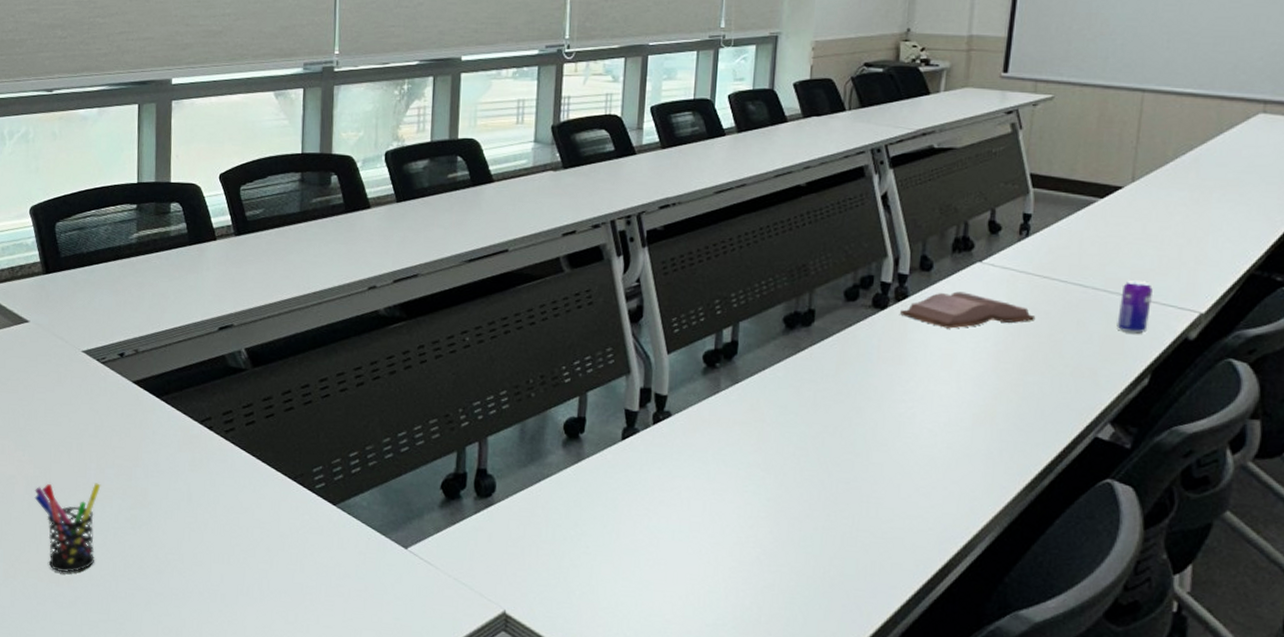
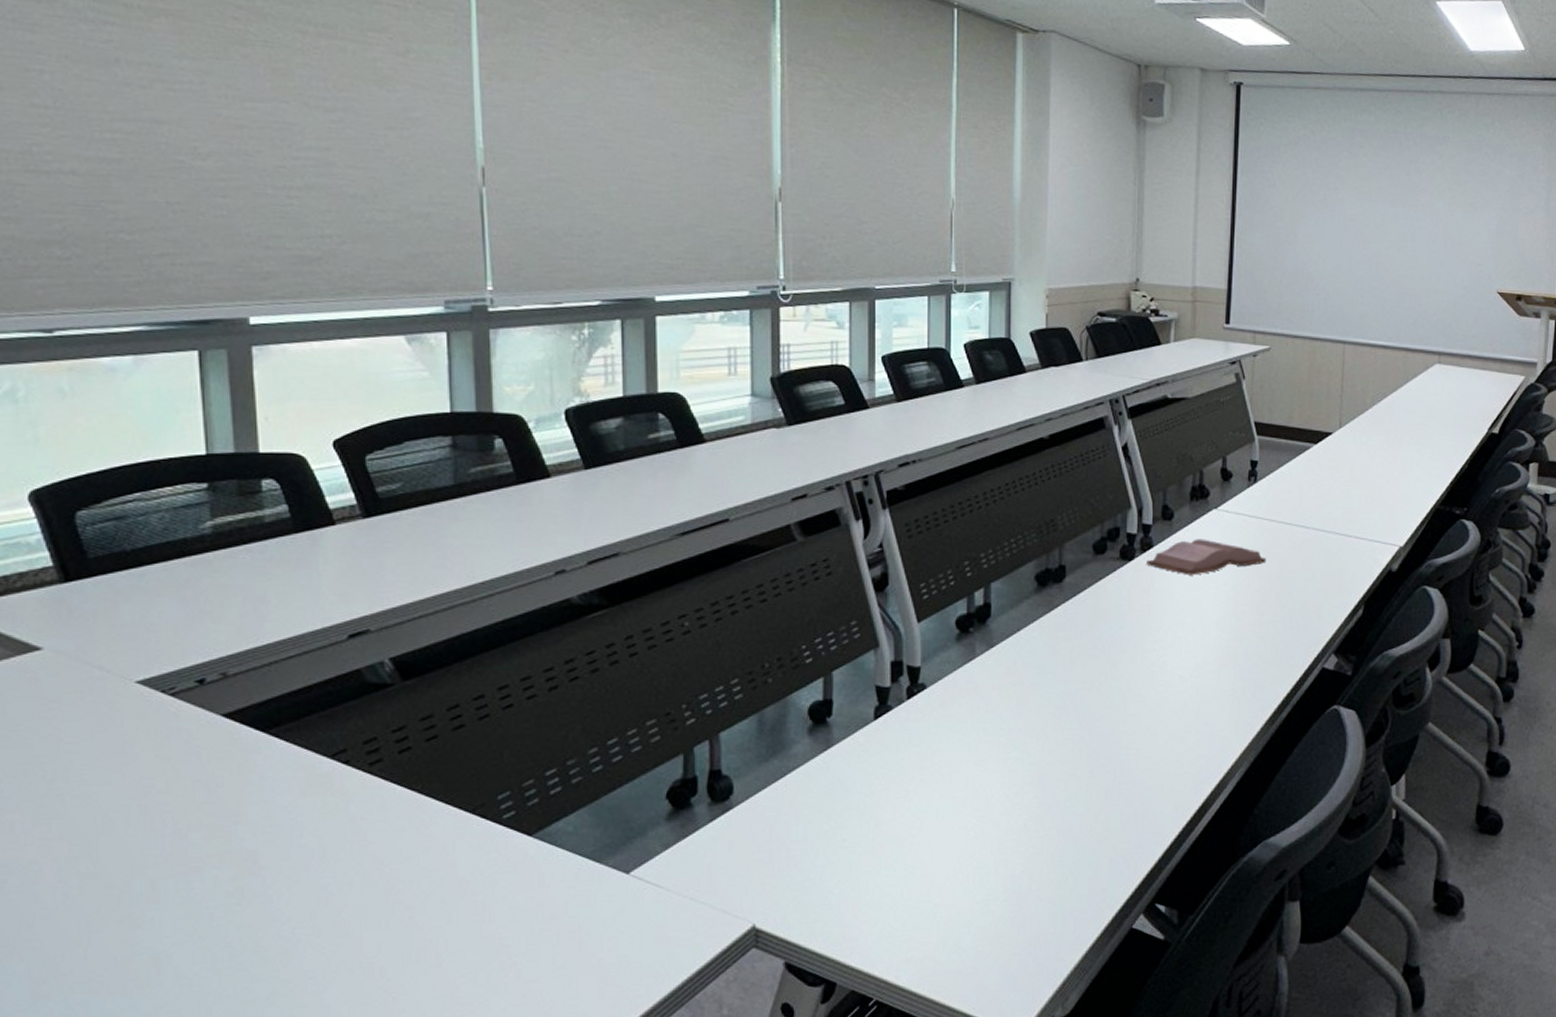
pen holder: present [34,483,101,573] -> none [73,853,183,979]
beverage can: present [1117,280,1153,334] -> none [1334,520,1361,569]

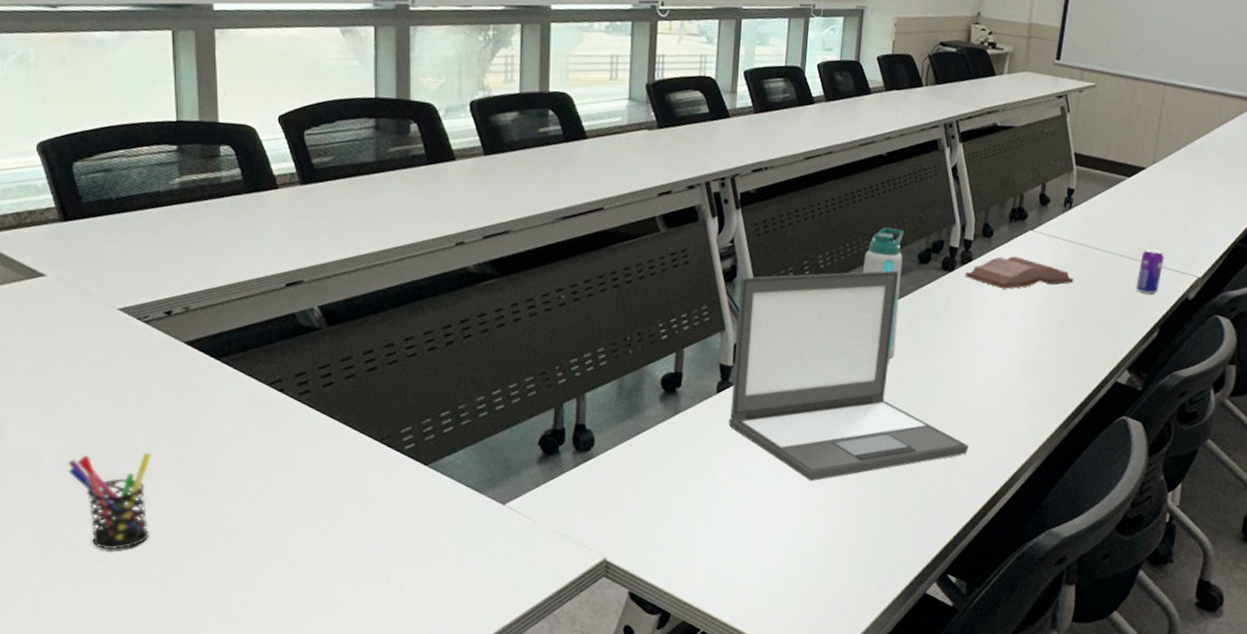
pen holder: none [73,853,183,979] -> present [68,452,152,550]
laptop: none [890,564,1166,812] -> present [728,270,968,482]
water bottle: none [1032,517,1076,664] -> present [863,227,904,360]
beverage can: none [1334,520,1361,569] -> present [1136,249,1164,294]

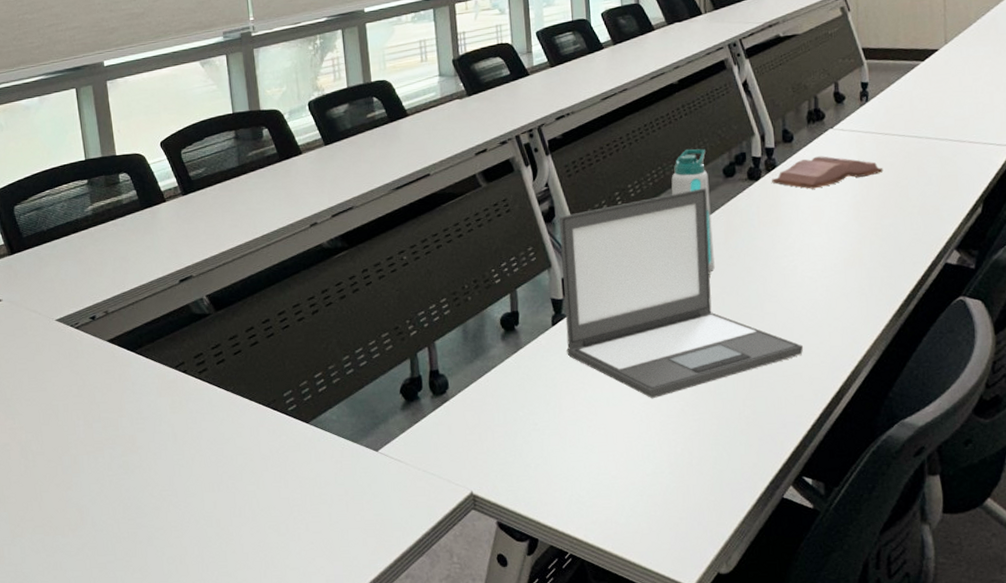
pen holder: present [68,452,152,550] -> none [29,437,95,524]
beverage can: present [1136,249,1164,294] -> none [949,126,975,172]

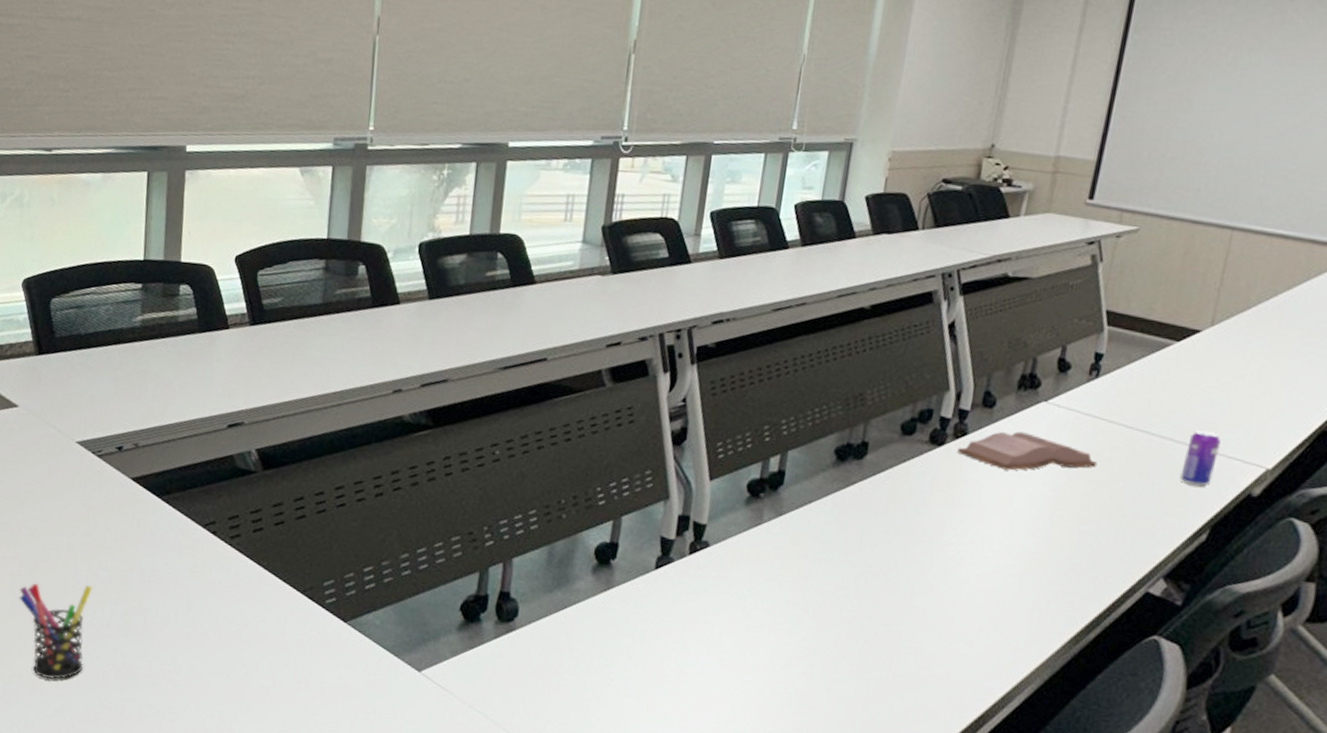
pen holder: none [29,437,95,524] -> present [19,583,93,679]
laptop: present [558,188,803,399] -> none [665,440,950,679]
water bottle: present [671,148,715,273] -> none [833,390,885,545]
beverage can: none [949,126,975,172] -> present [1180,430,1221,487]

